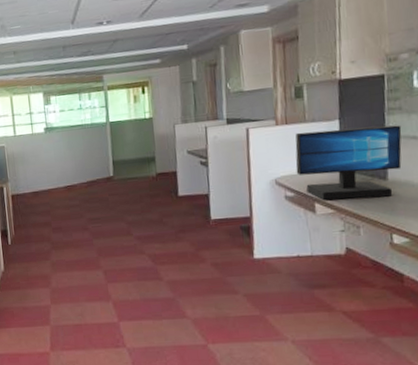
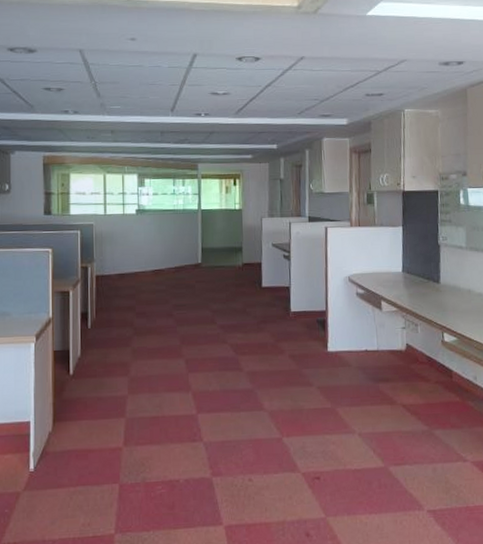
monitor: present [295,125,402,201] -> none [366,235,451,299]

